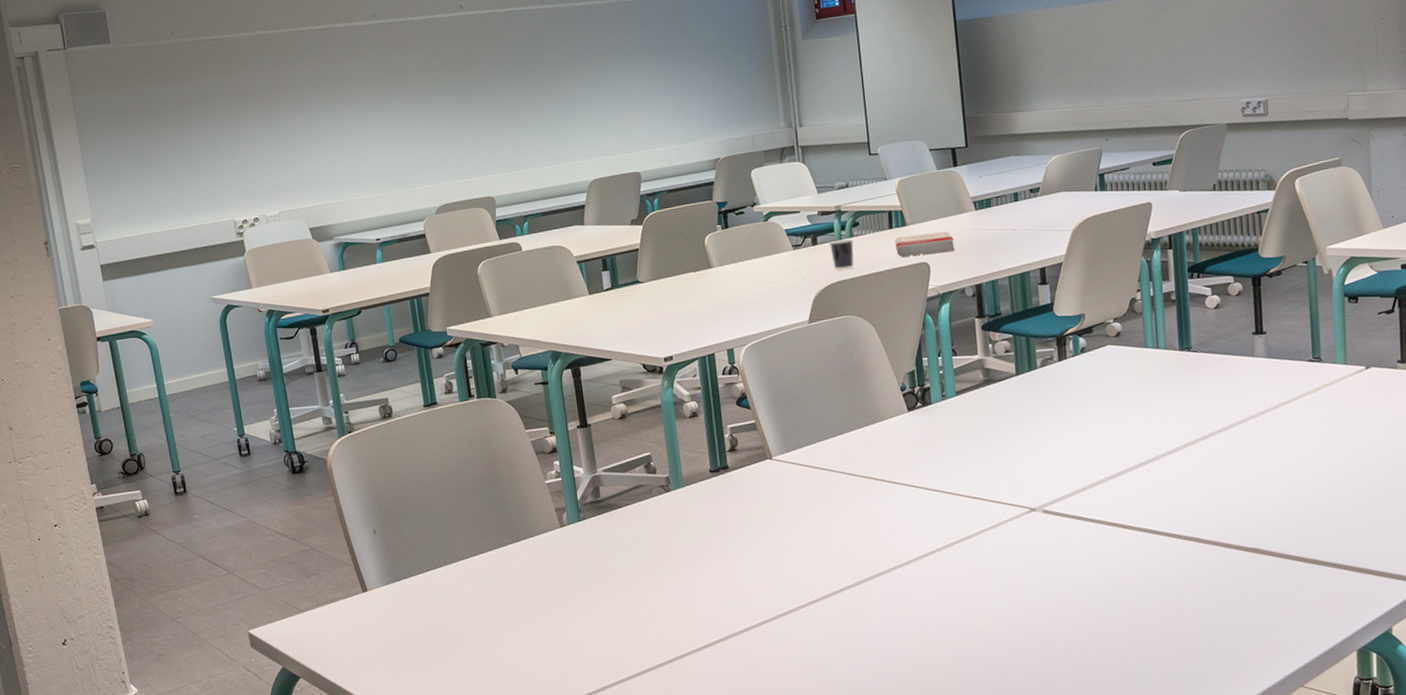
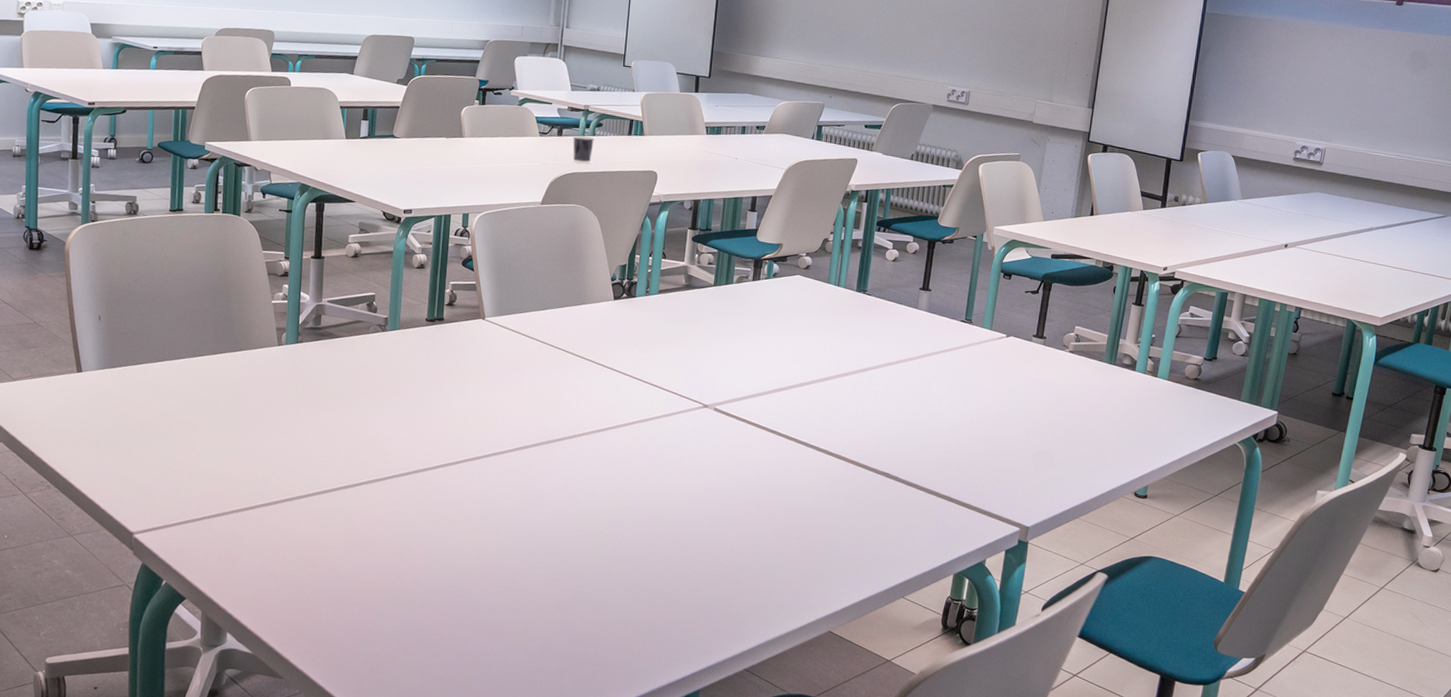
book: present [895,231,955,257] -> none [630,144,683,166]

